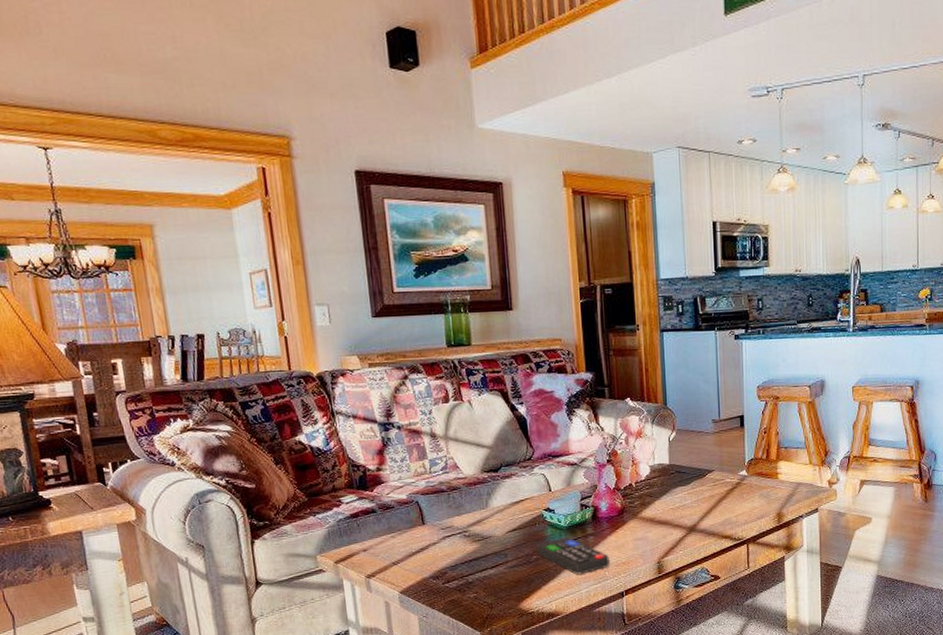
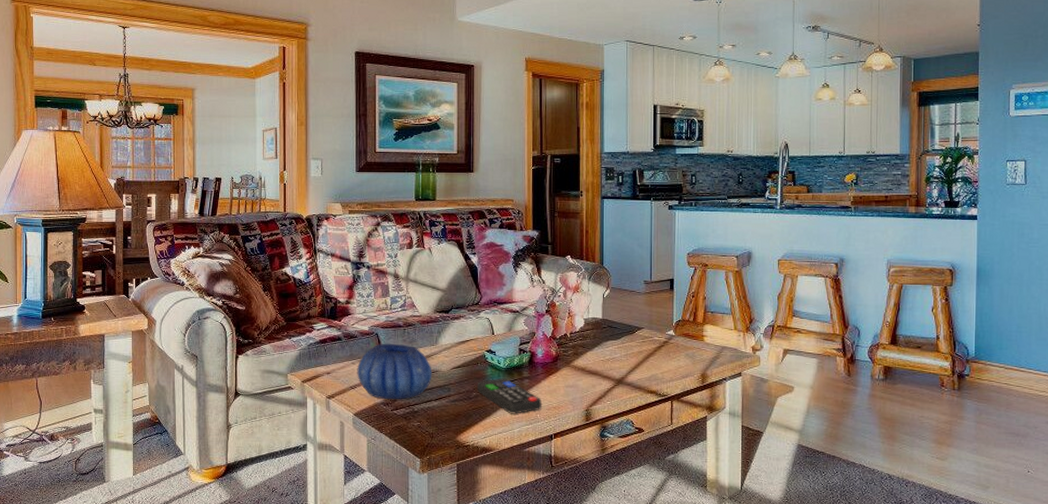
decorative bowl: none [398,510,486,573] -> present [357,343,432,400]

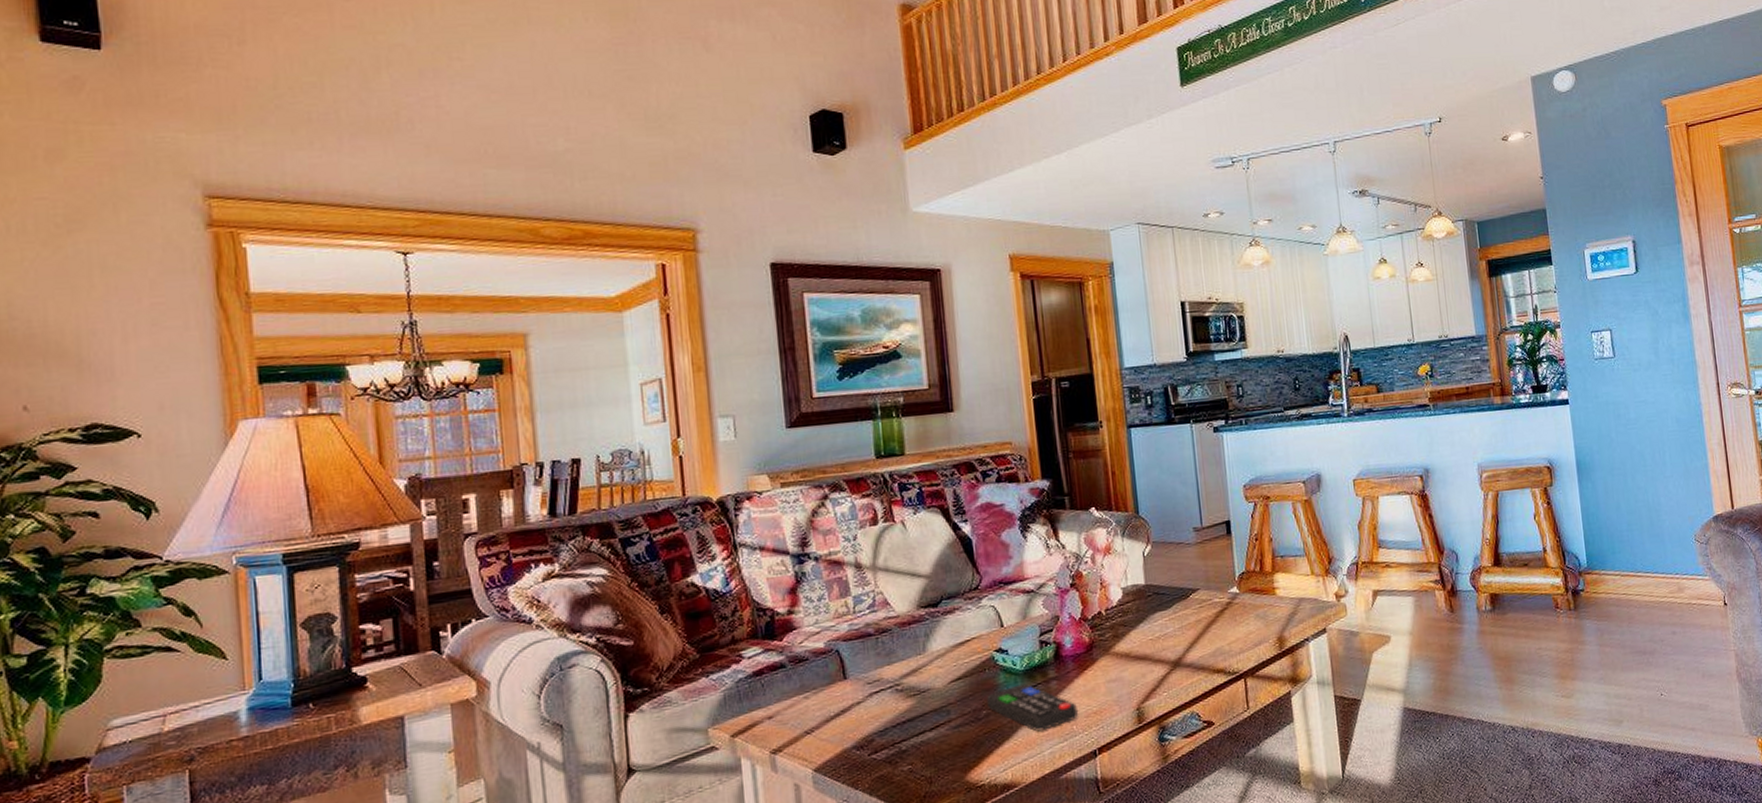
decorative bowl: present [357,343,432,400] -> none [812,659,923,742]

